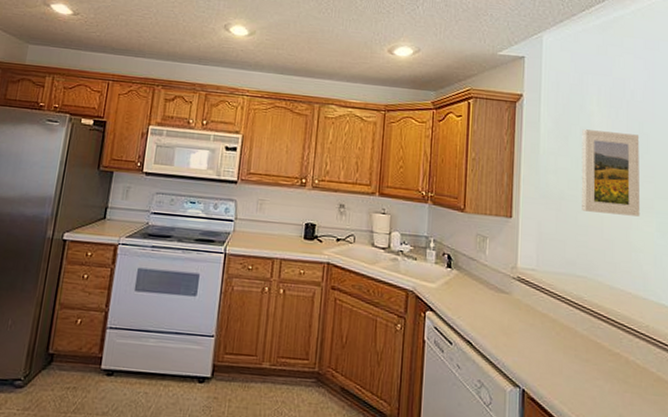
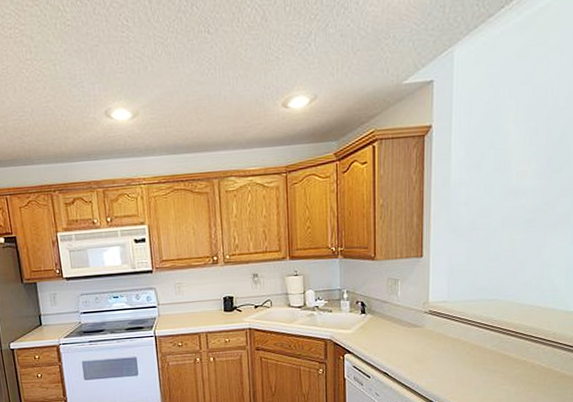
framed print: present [581,129,641,217] -> none [494,146,560,237]

